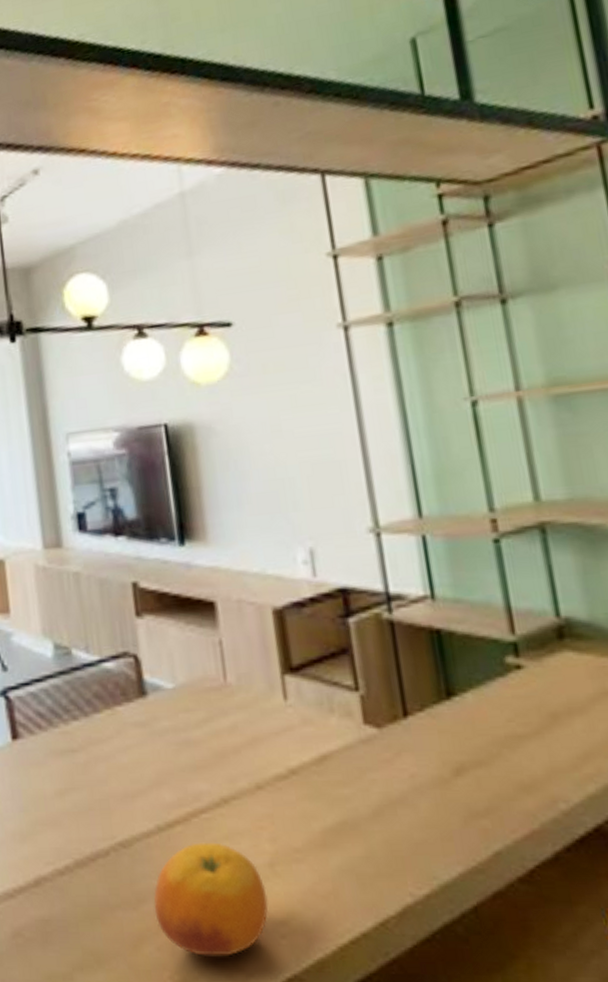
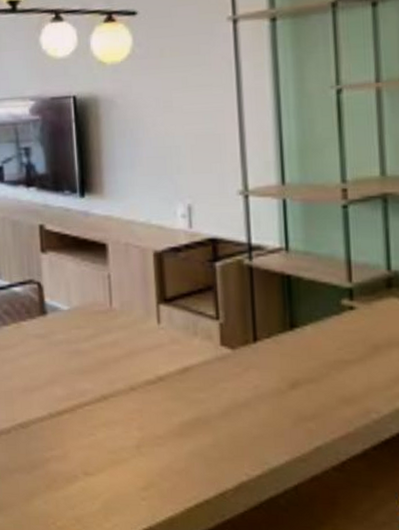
fruit: present [153,842,269,957] -> none [43,427,134,511]

